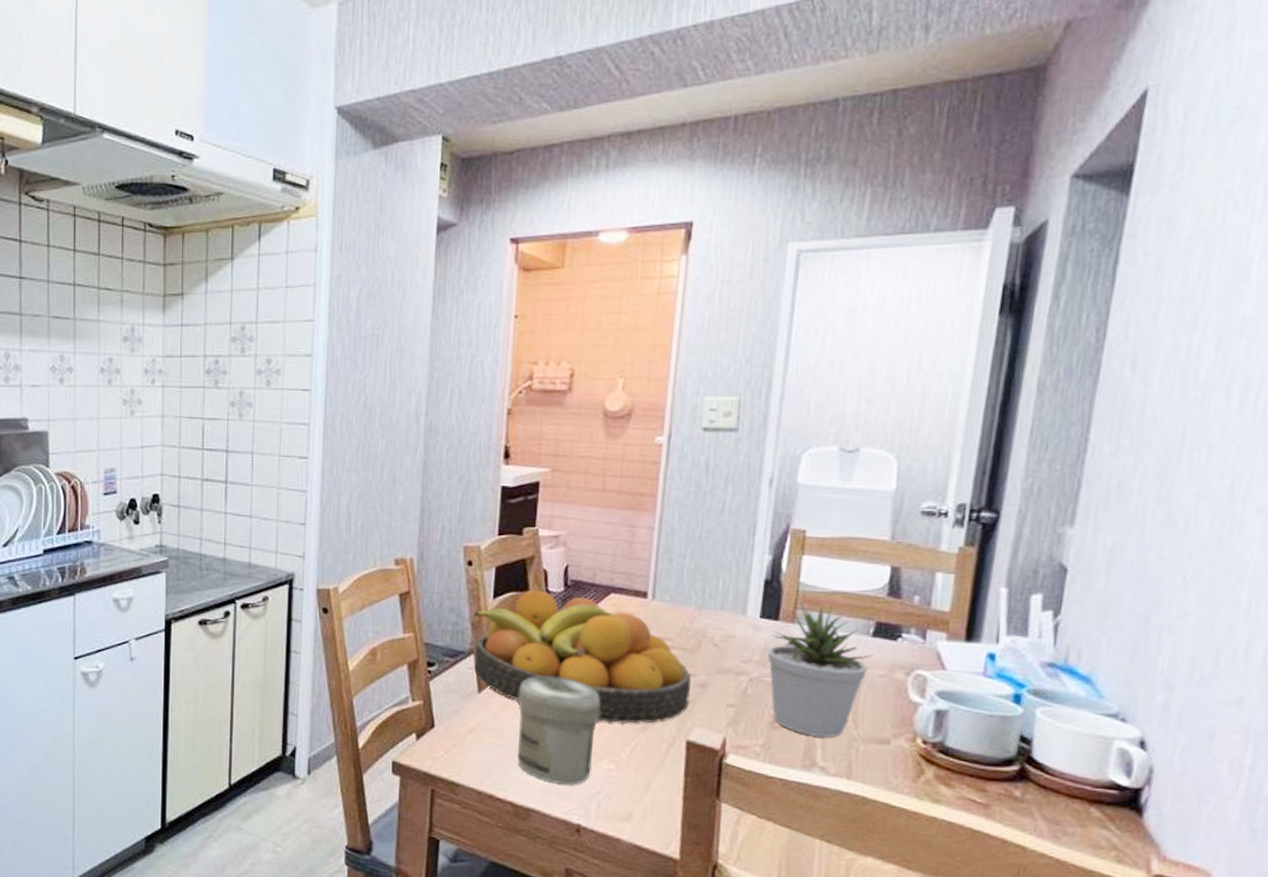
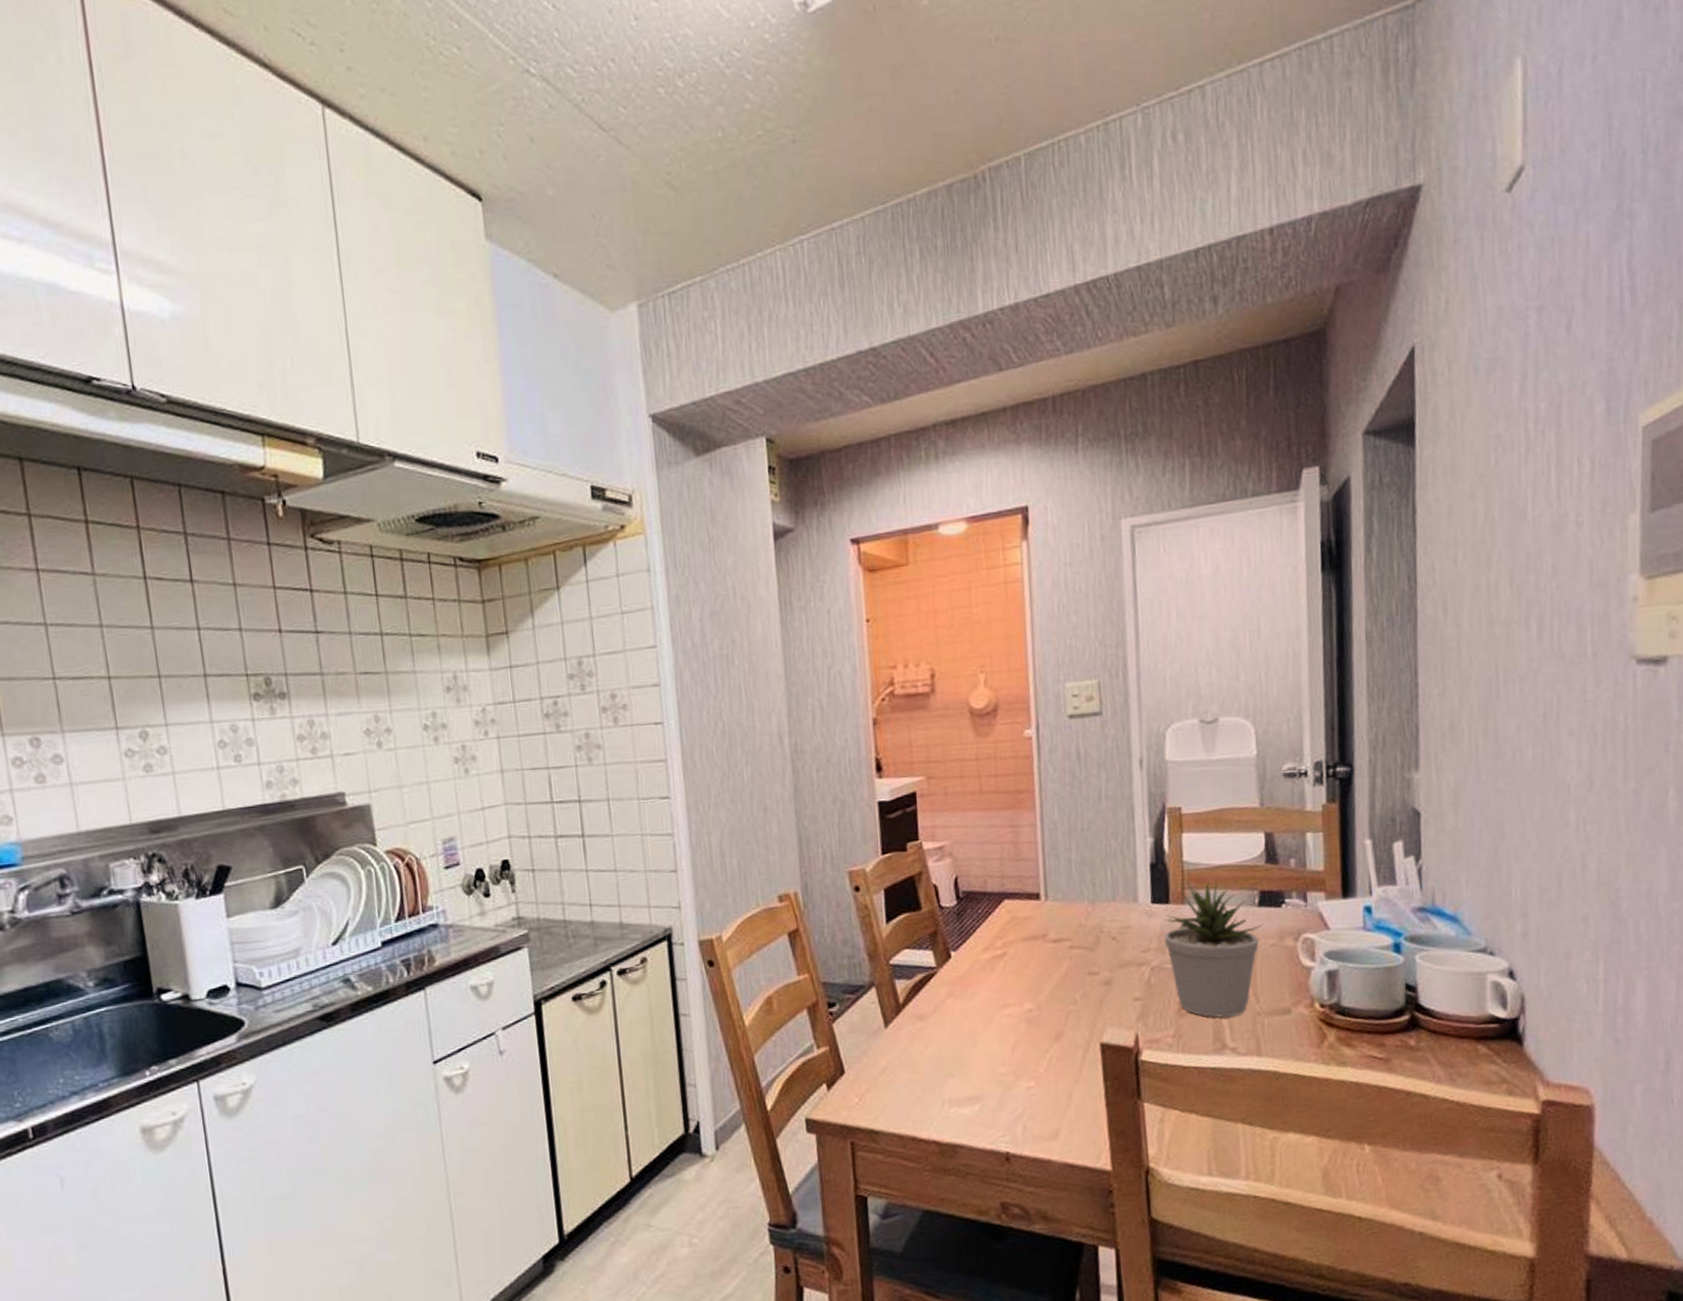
fruit bowl: present [472,590,691,724] -> none [867,907,1097,1038]
jar: present [517,676,601,784] -> none [926,997,1012,1113]

